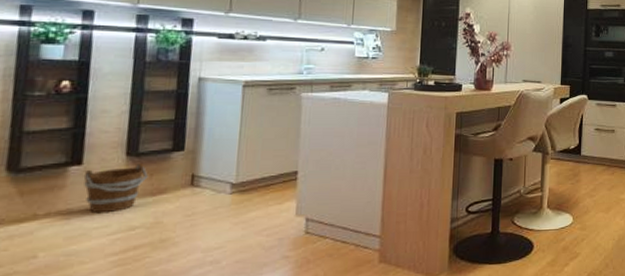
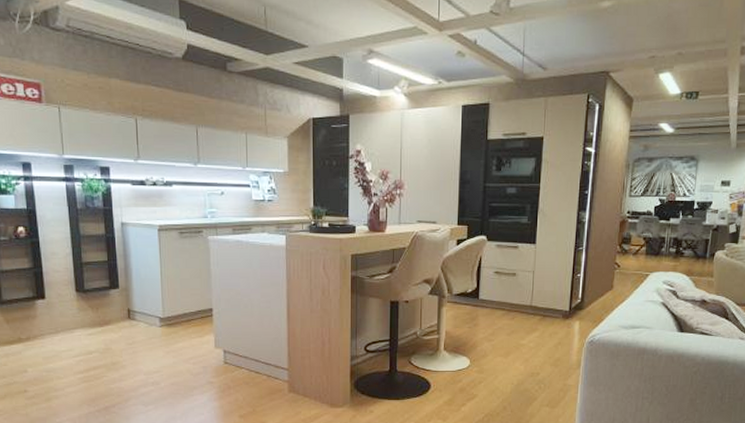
bucket: present [83,164,148,214] -> none [48,299,95,339]

